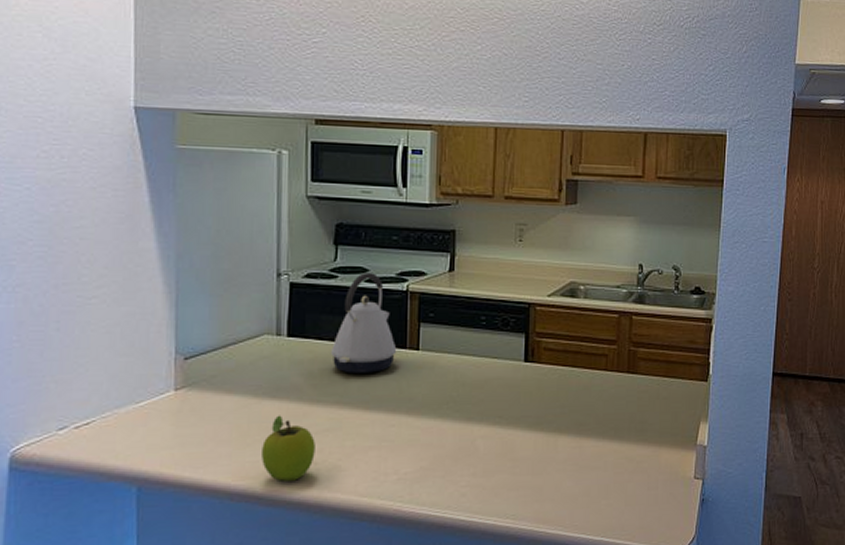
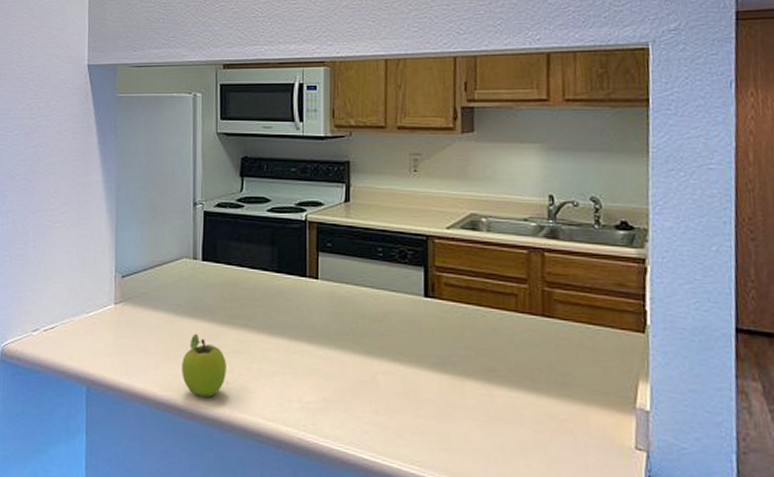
kettle: present [331,273,397,373] -> none [239,203,298,299]

